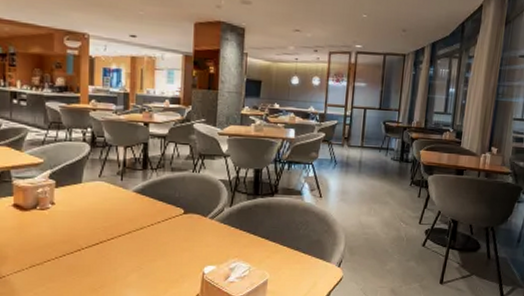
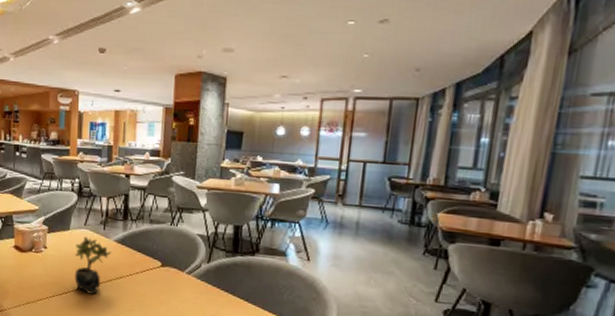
succulent plant: none [88,188,131,249] -> present [74,236,112,295]

